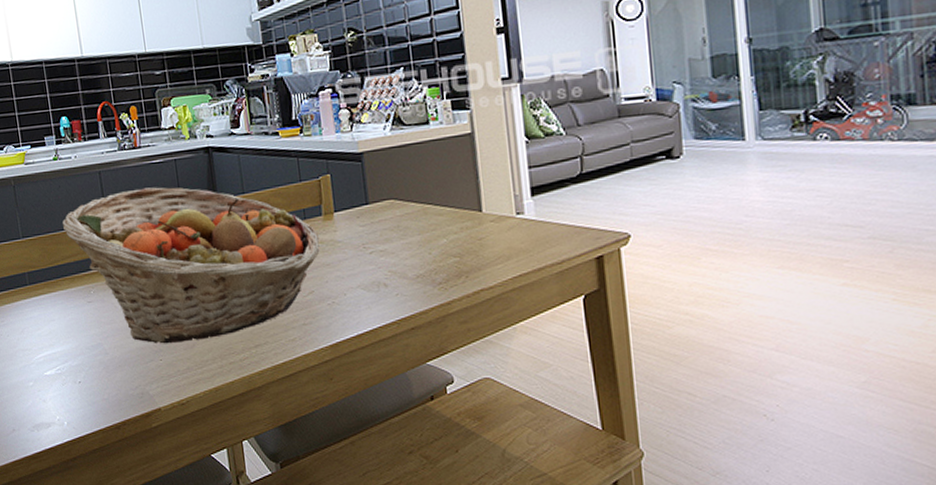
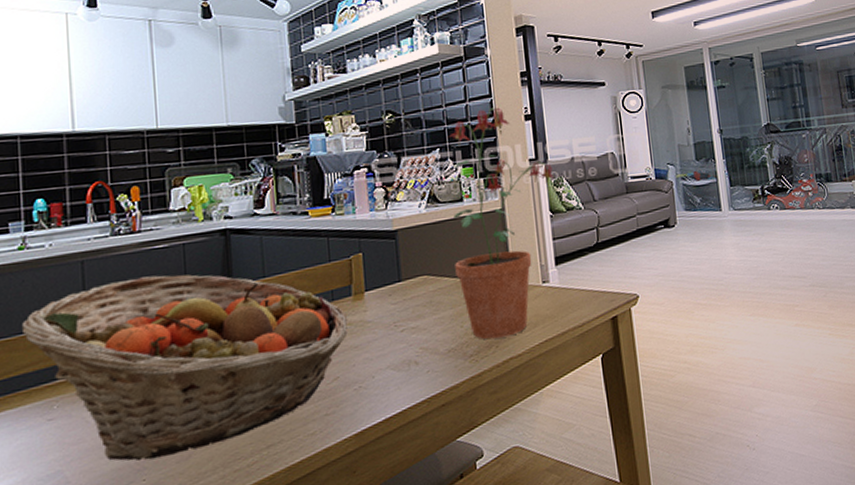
potted plant: none [413,20,531,269] -> present [449,107,555,340]

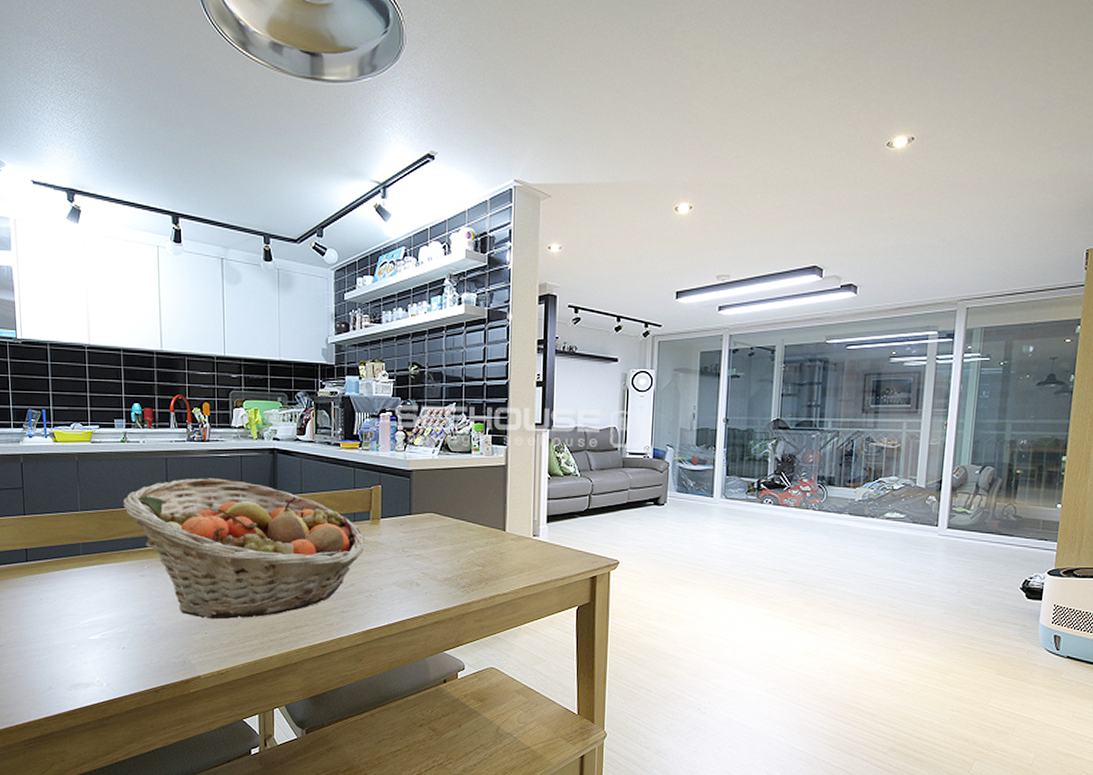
potted plant: present [449,107,555,340] -> none [458,371,557,577]

